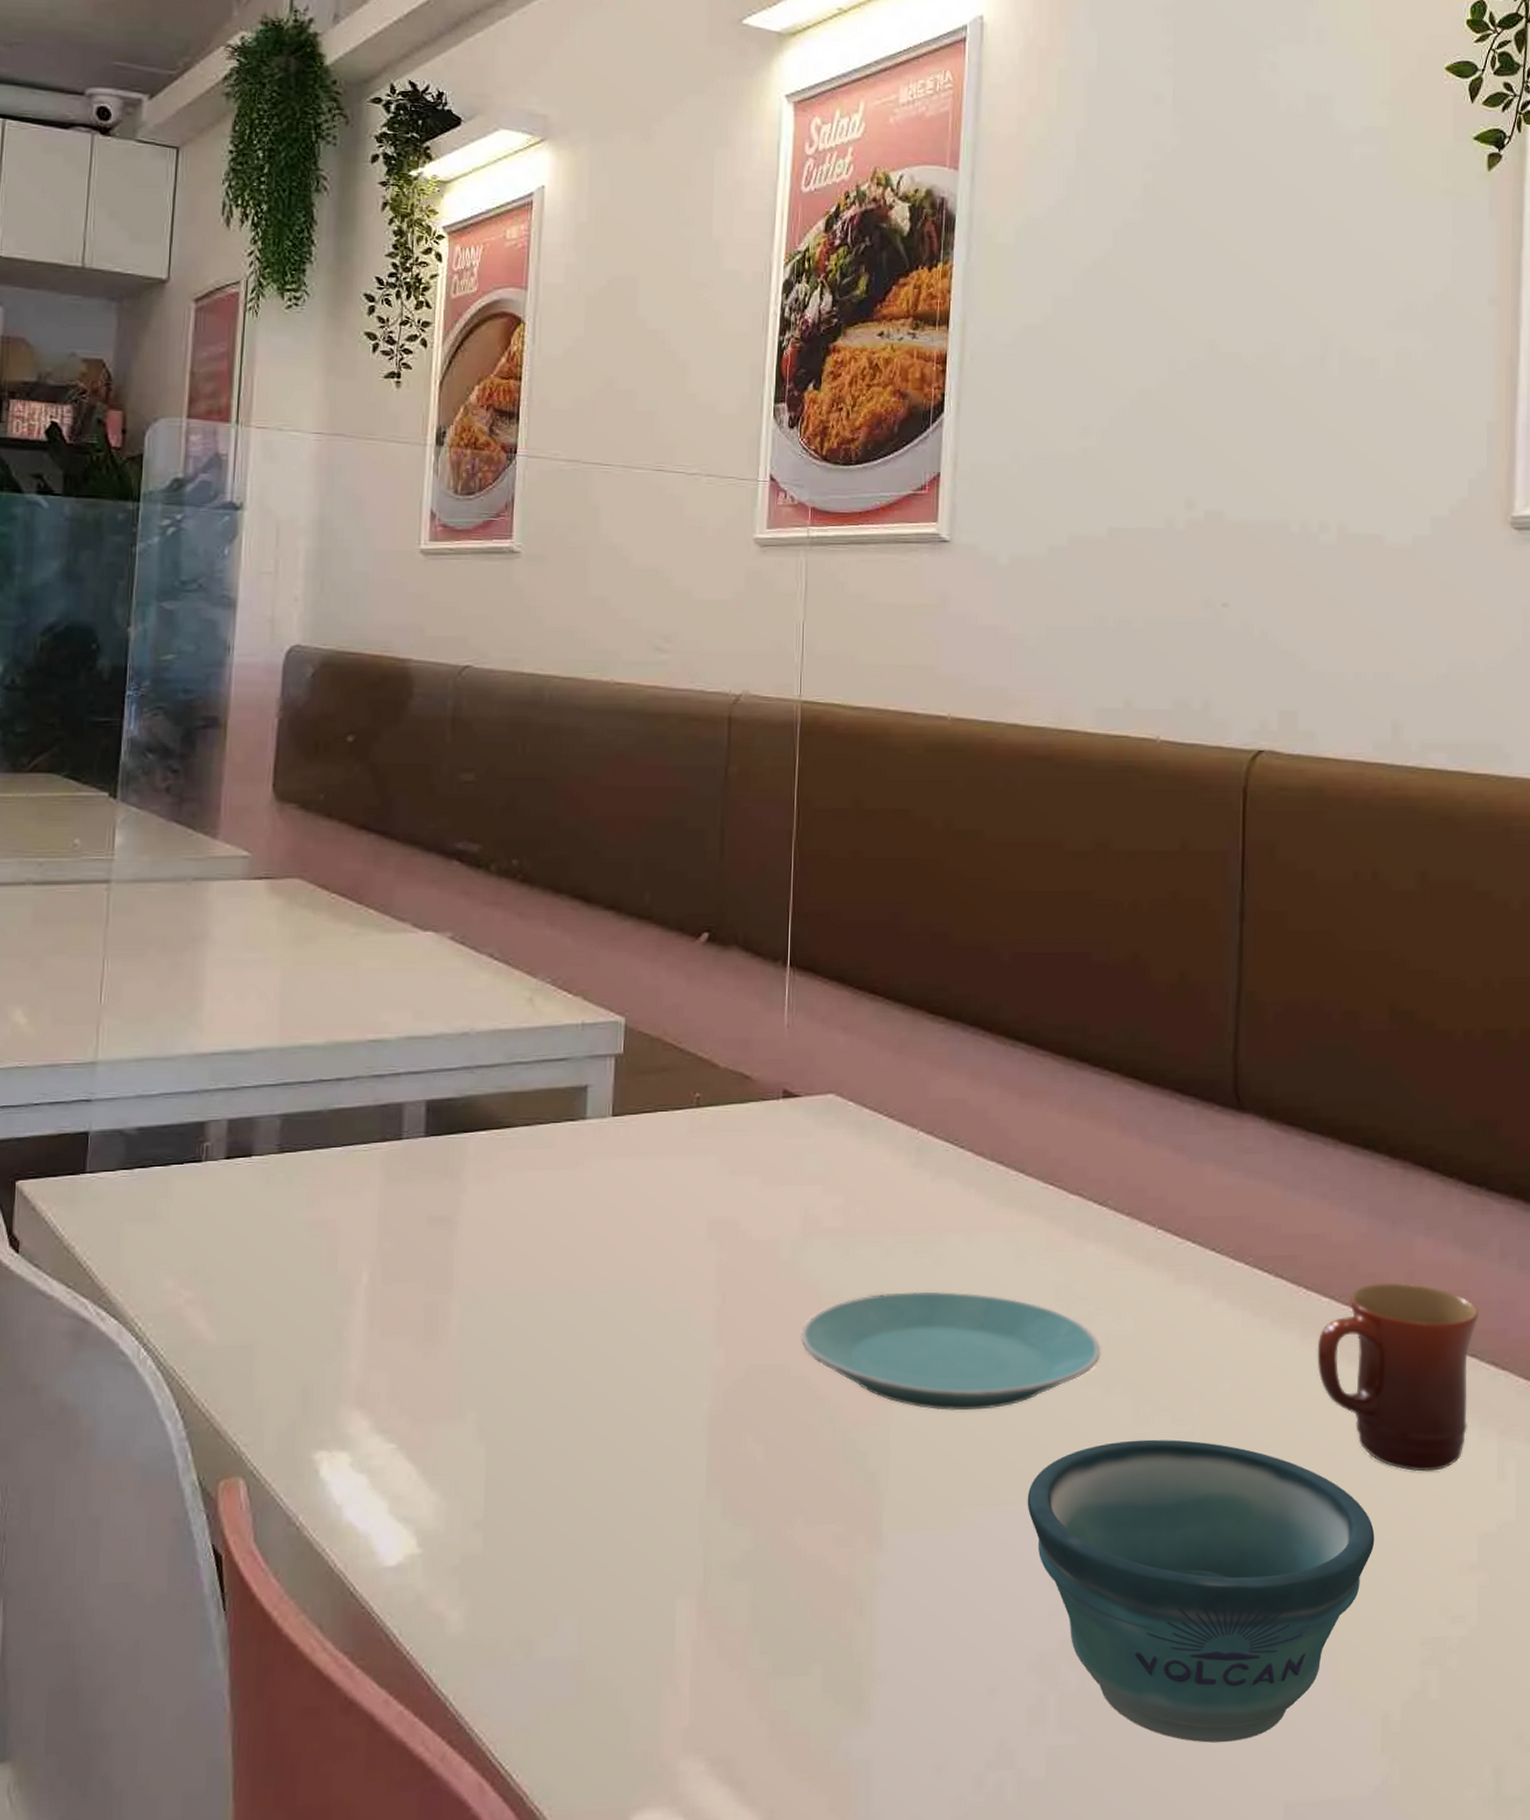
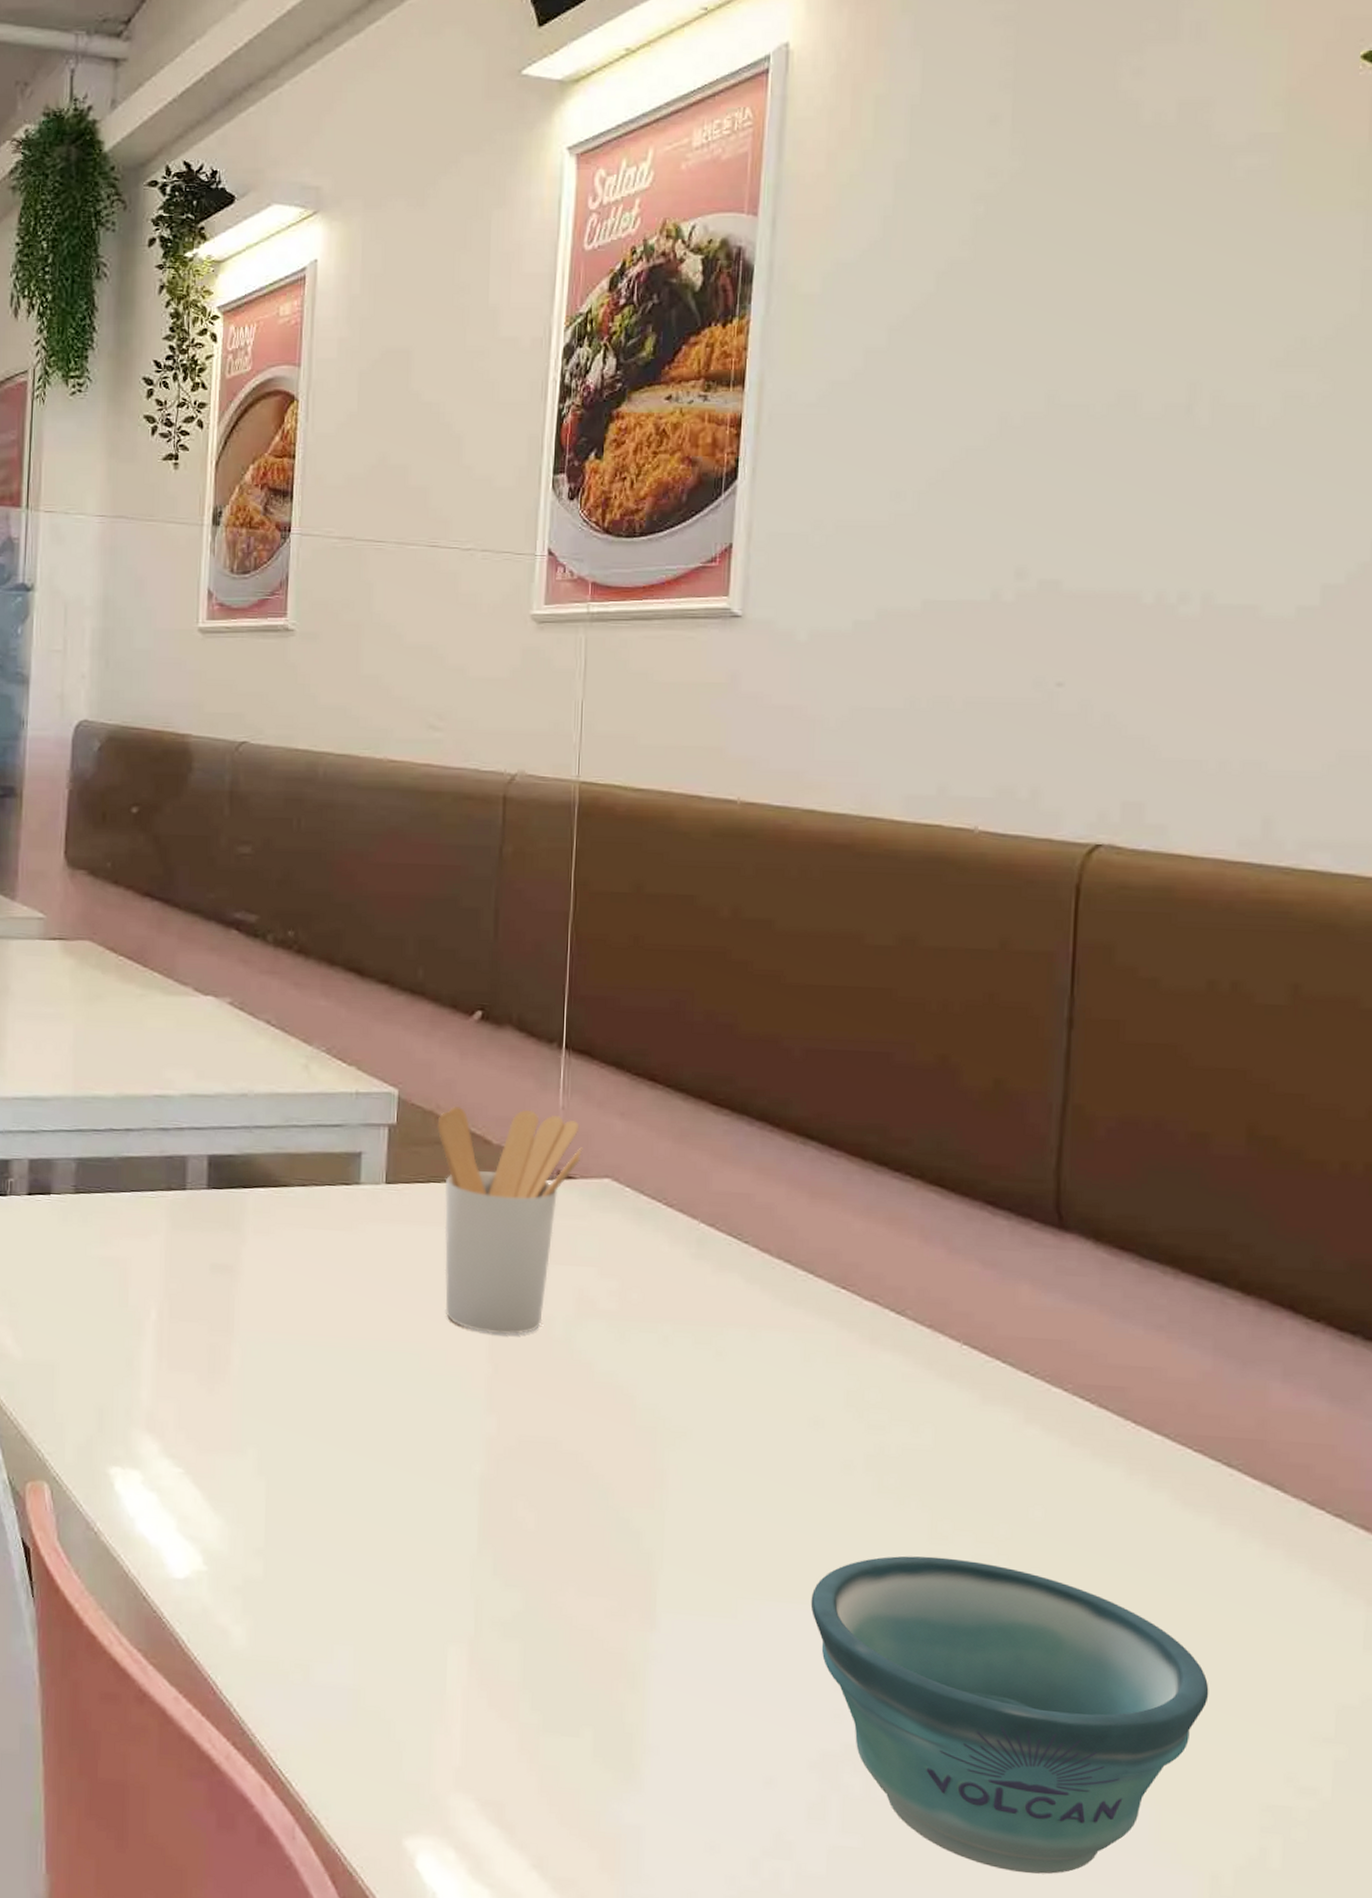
utensil holder: none [664,1030,808,1263] -> present [437,1105,583,1334]
plate: present [801,1291,1101,1411] -> none [574,1380,895,1506]
mug: present [1317,1283,1479,1472] -> none [1146,1425,1347,1632]

